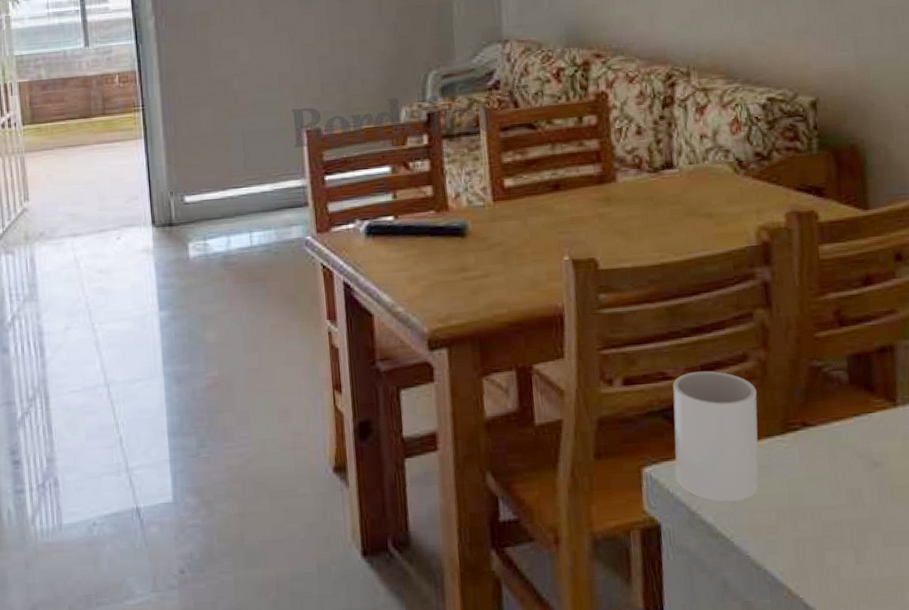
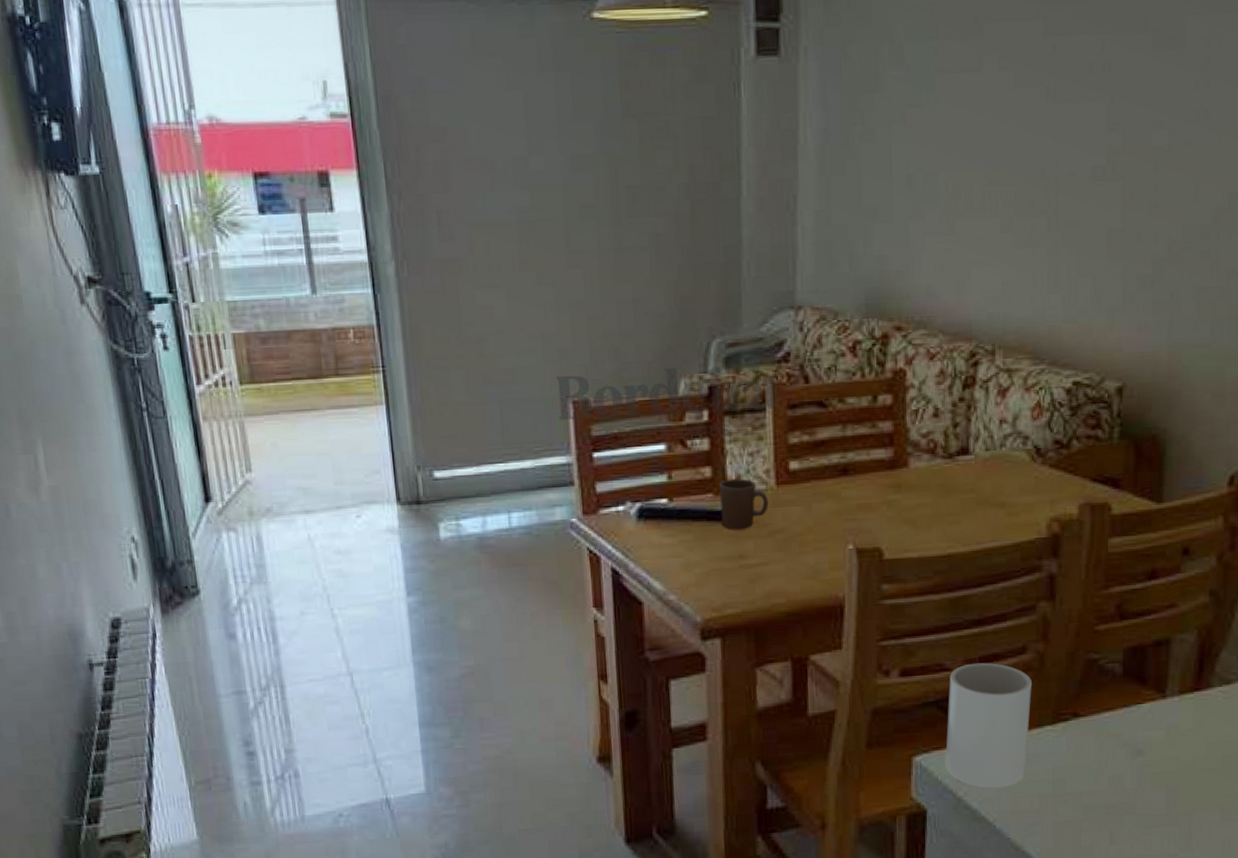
mug: none [440,196,487,244] -> present [719,478,768,530]

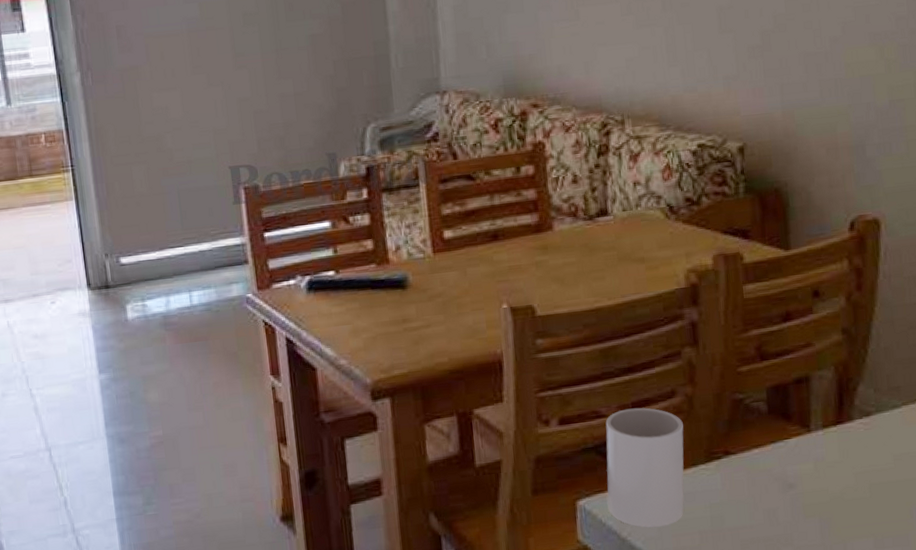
mug: present [719,478,768,530] -> none [381,249,427,296]

